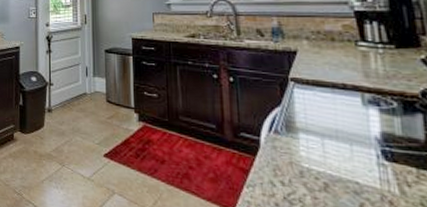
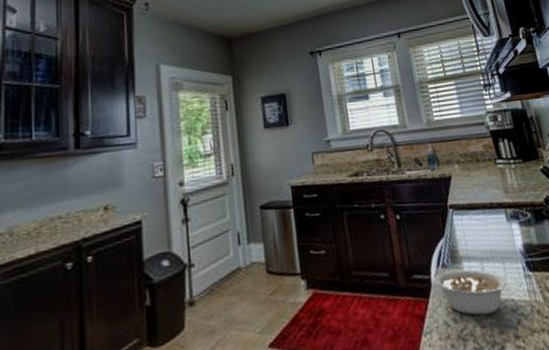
legume: none [263,138,356,189] -> present [433,269,511,316]

